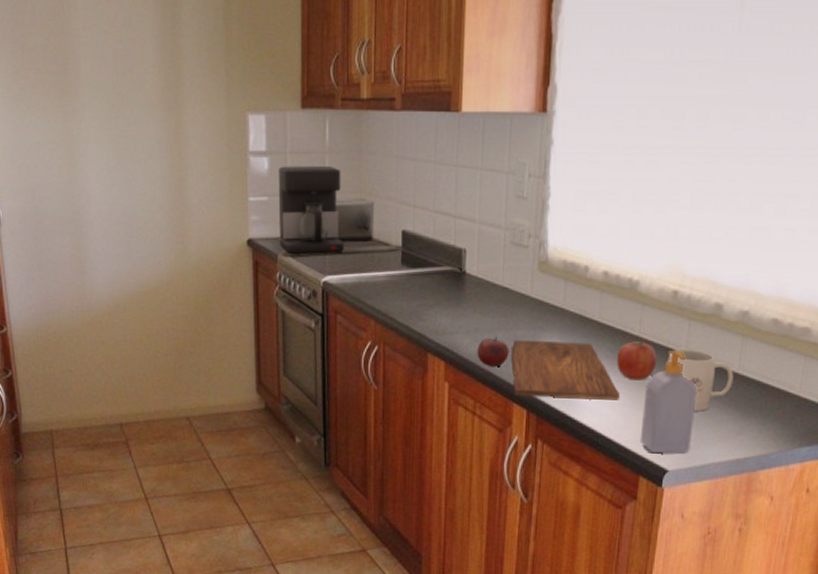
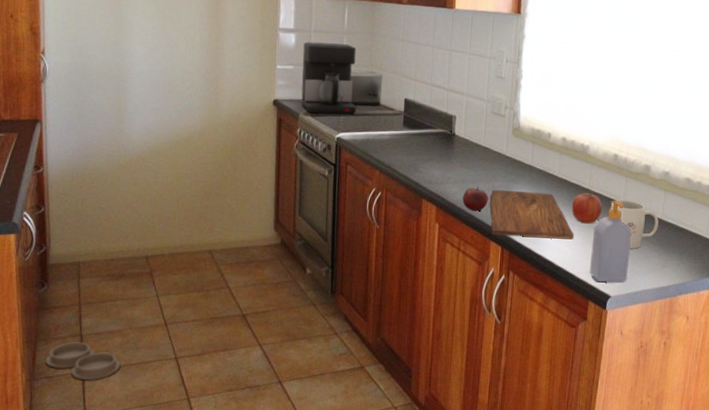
pet bowl: none [27,516,103,558] -> present [45,342,121,381]

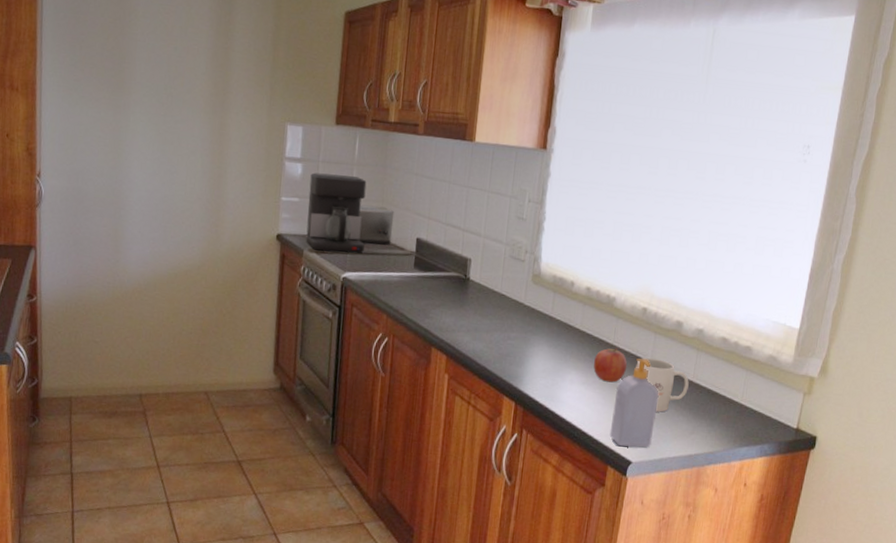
pet bowl: present [45,342,121,381] -> none [34,480,111,521]
fruit: present [462,186,488,212] -> none [475,336,503,364]
cutting board: present [489,189,574,240] -> none [504,340,595,399]

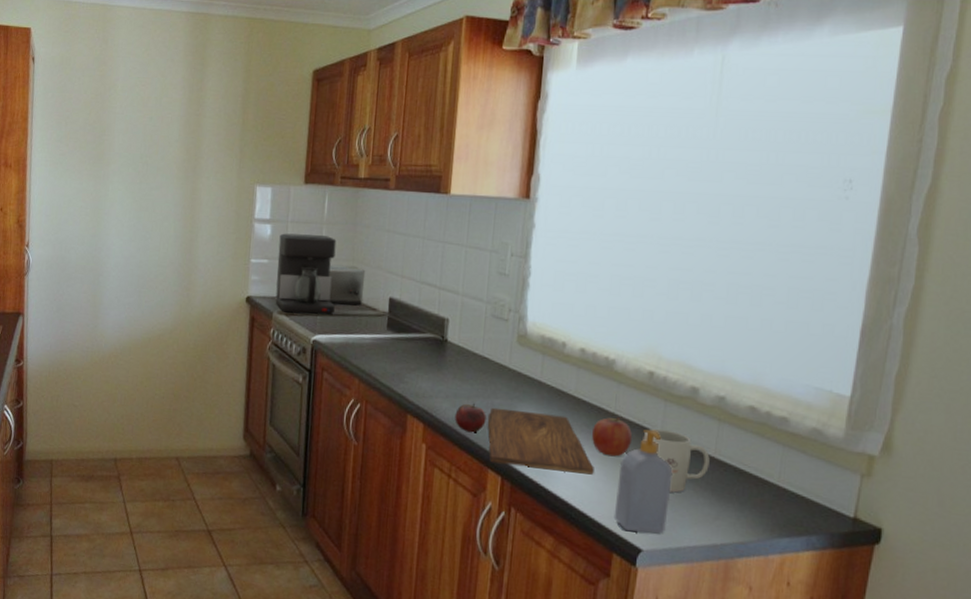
fruit: none [475,336,503,364] -> present [455,403,486,433]
cutting board: none [504,340,595,399] -> present [487,407,594,475]

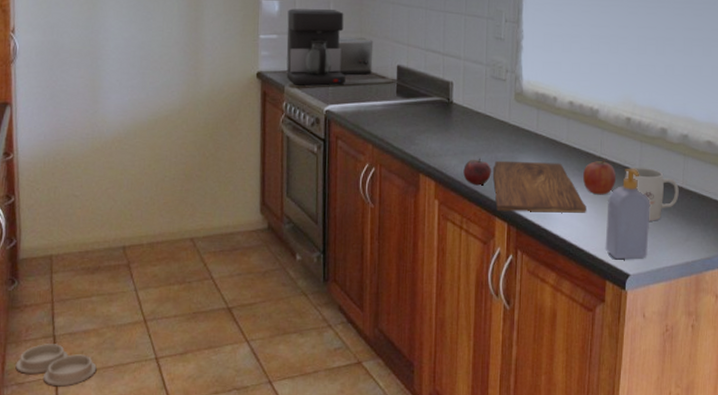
pet bowl: none [17,542,87,585] -> present [15,344,97,387]

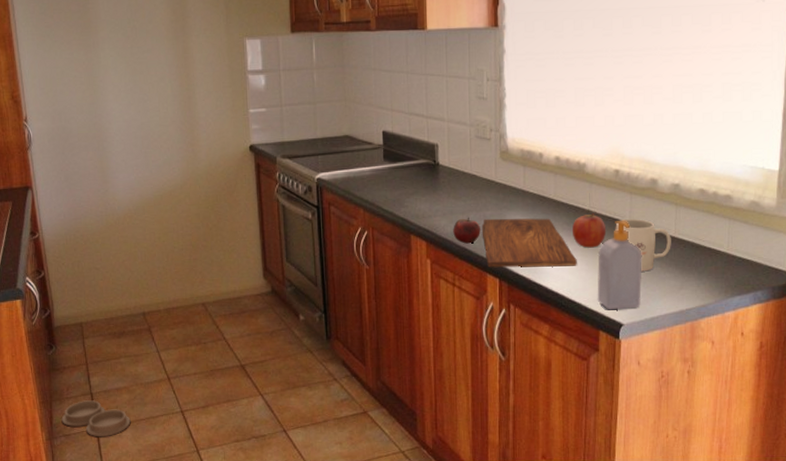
coffee maker: present [286,8,346,86] -> none [274,80,334,156]
toaster: present [338,37,373,76] -> none [324,105,359,144]

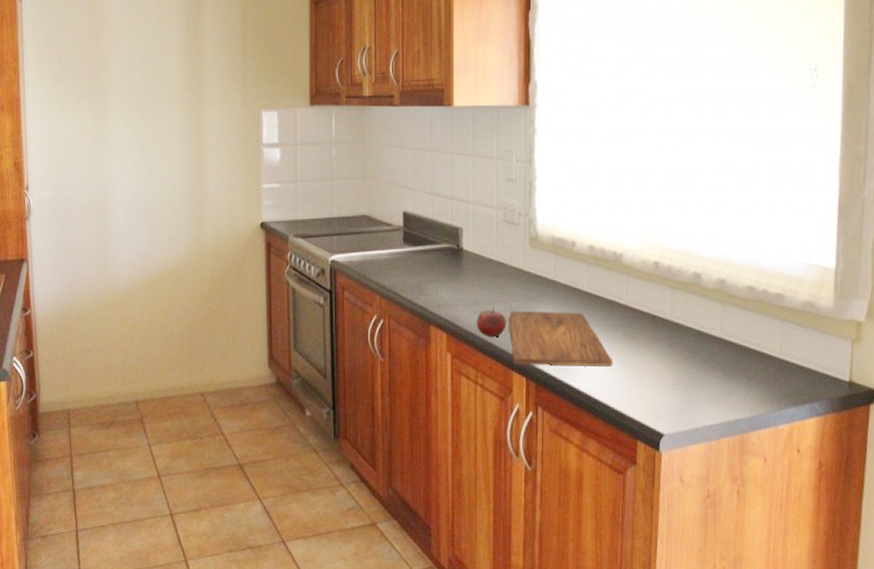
pet bowl: present [61,400,131,437] -> none [39,497,115,541]
fruit: present [573,213,607,248] -> none [608,309,645,347]
soap bottle: present [597,220,642,310] -> none [634,317,685,418]
mug: present [615,218,671,272] -> none [654,316,717,376]

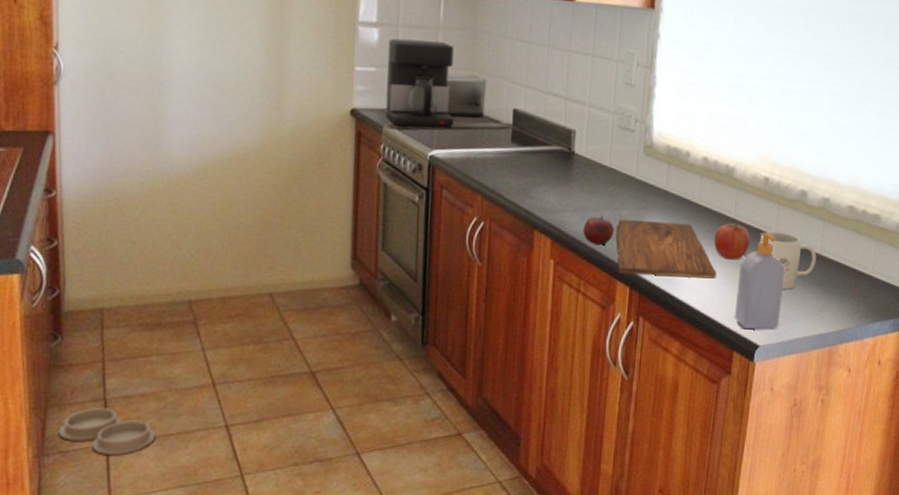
pet bowl: none [39,497,115,541] -> present [58,408,156,456]
coffee maker: none [289,156,350,235] -> present [385,38,454,128]
toaster: none [341,183,378,224] -> present [446,74,487,118]
fruit: none [608,309,645,347] -> present [714,222,751,260]
soap bottle: none [634,317,685,418] -> present [734,232,785,330]
mug: none [654,316,717,376] -> present [759,231,816,290]

